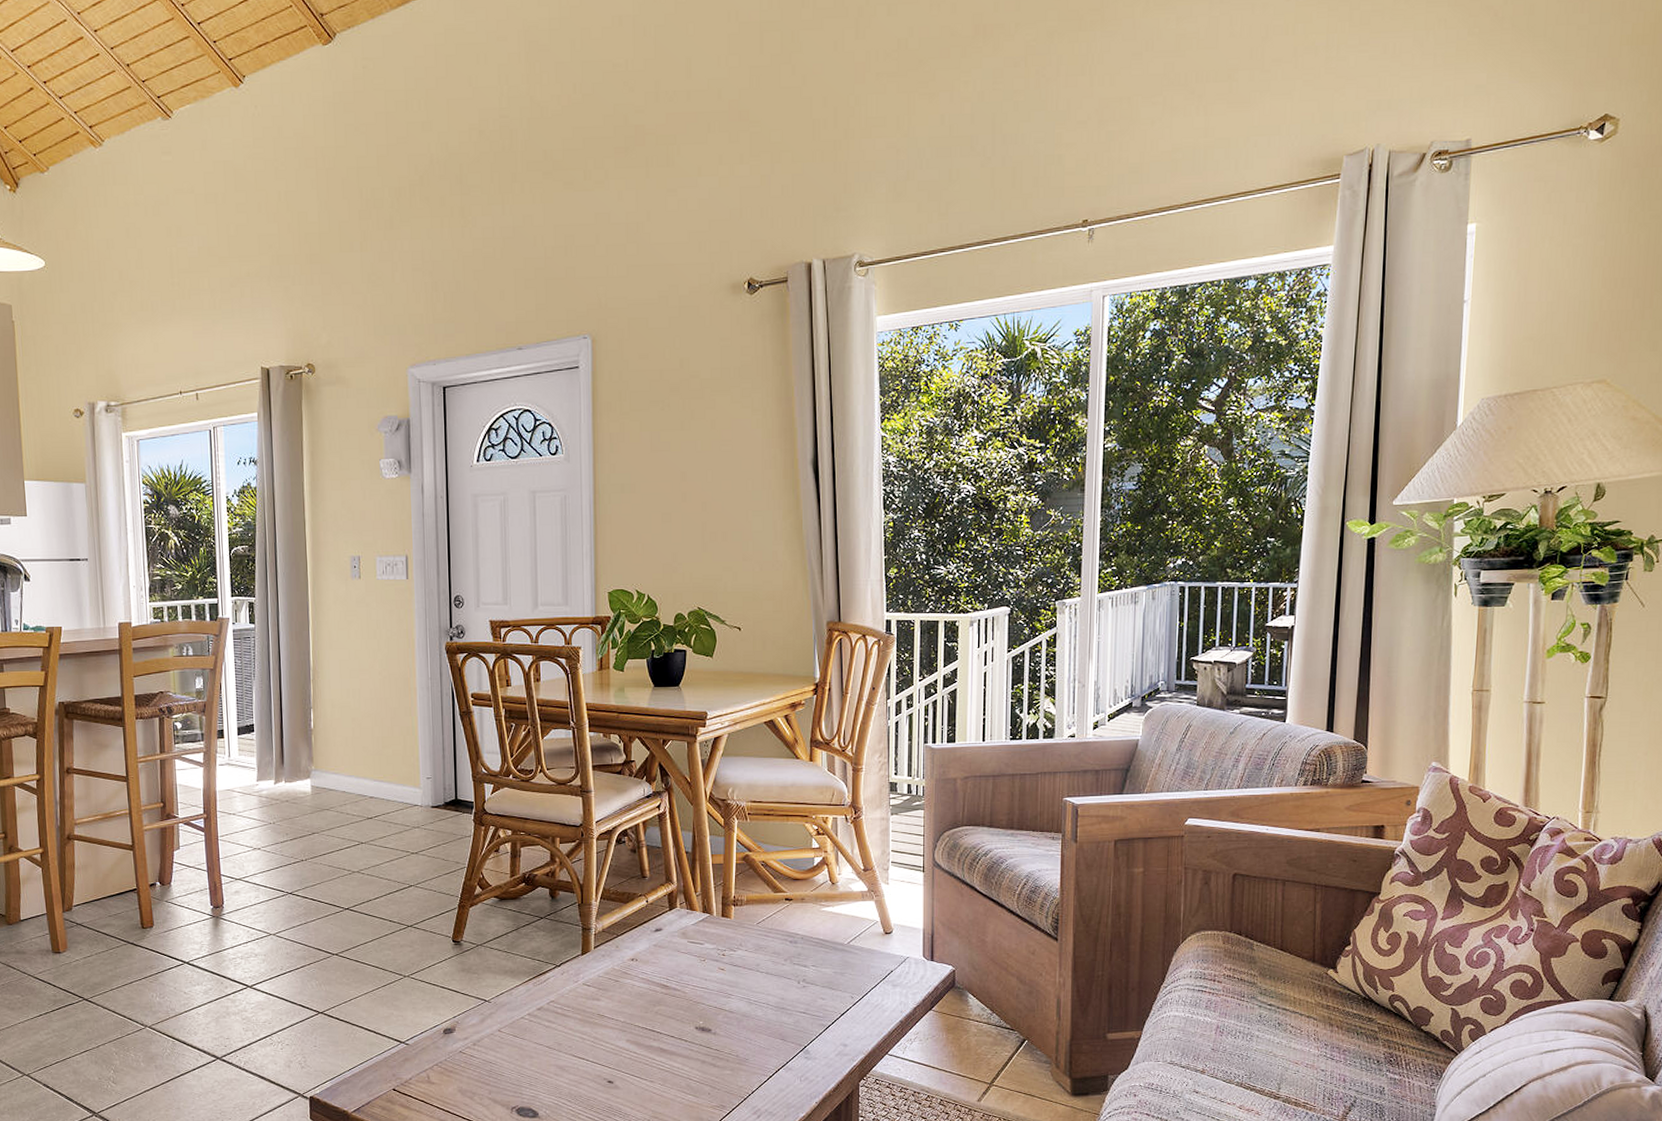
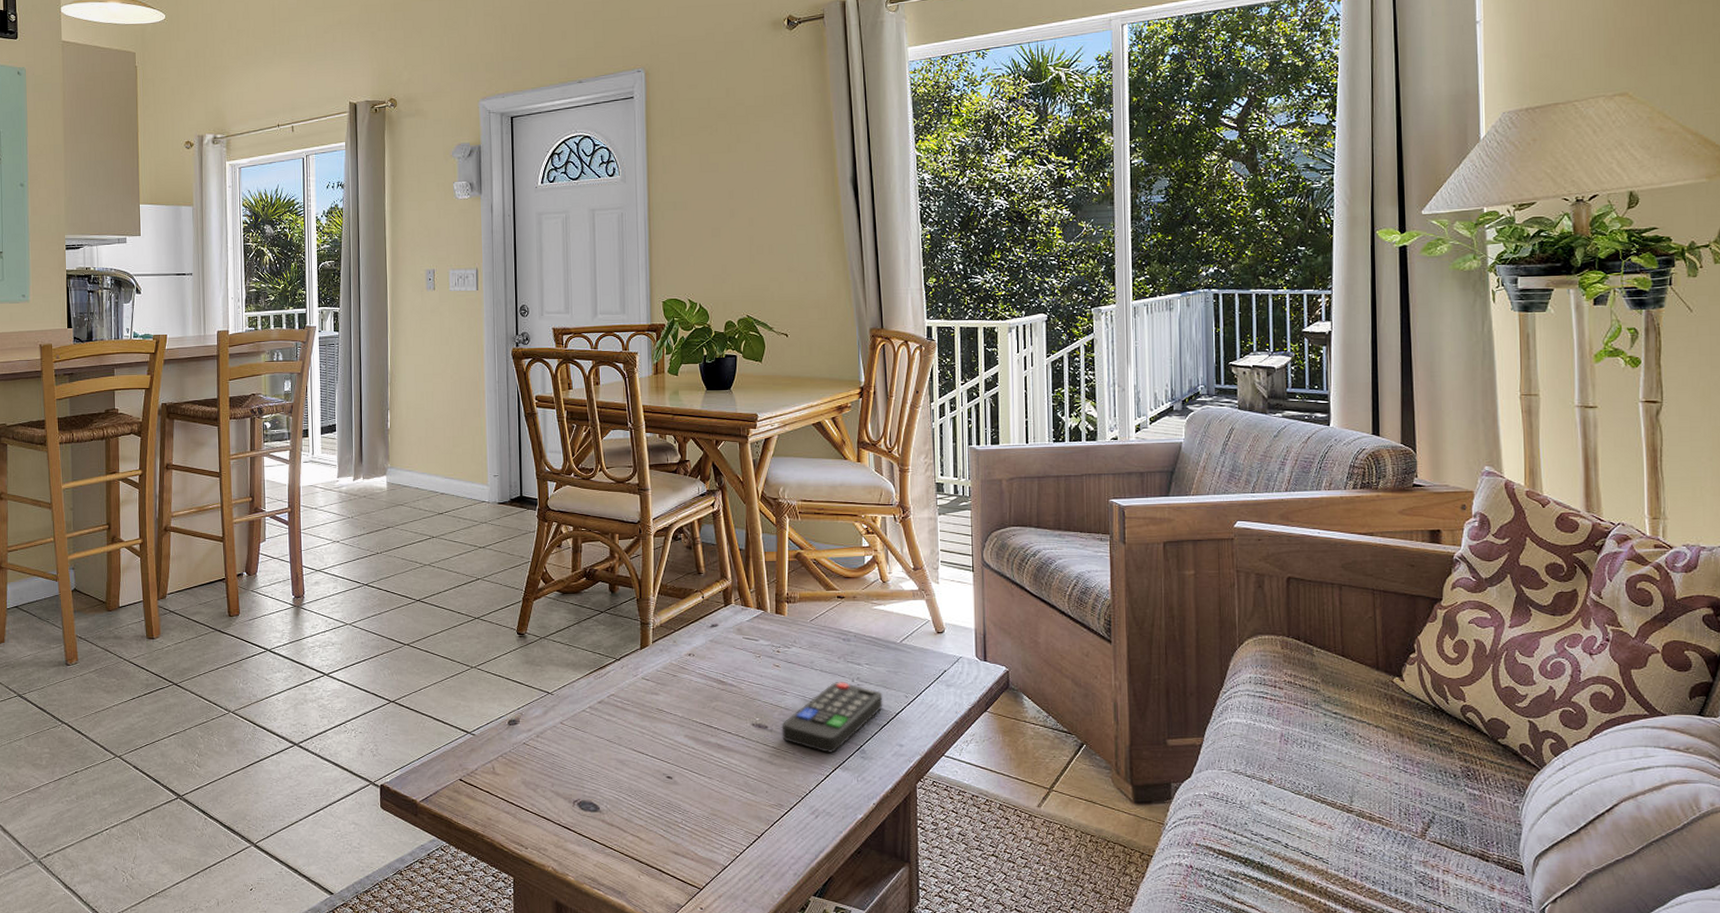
remote control: none [725,984,828,1055] -> present [781,682,883,754]

